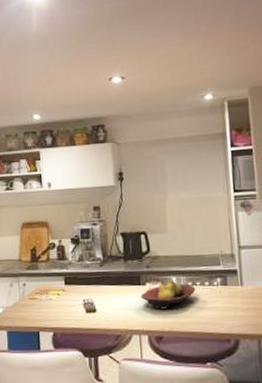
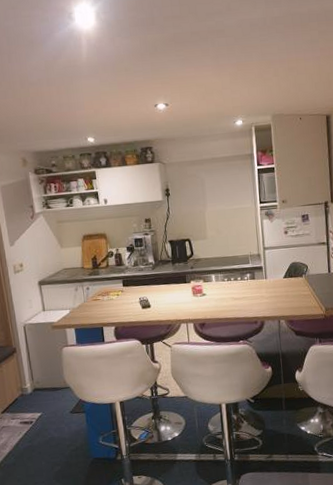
fruit bowl: present [140,280,196,310] -> none [186,277,231,302]

